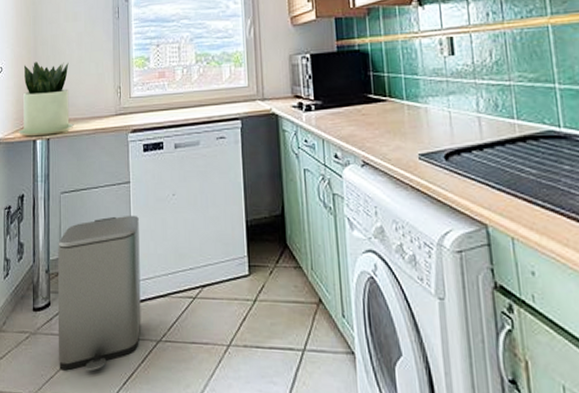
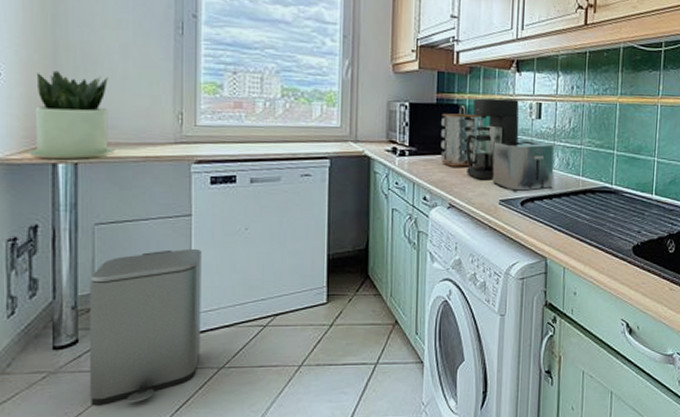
spice rack: none [344,50,389,119] -> present [440,105,483,167]
coffee maker: none [372,36,432,132] -> present [465,98,520,180]
toaster: none [403,80,482,144] -> present [492,139,555,192]

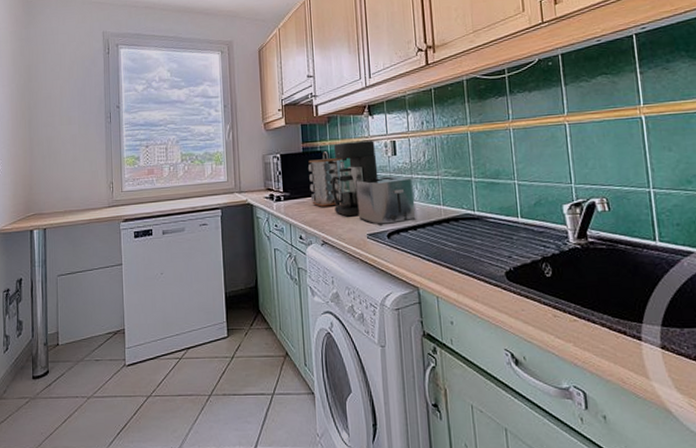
planter: present [28,70,115,160] -> none [15,160,70,228]
pedal bin: present [89,248,201,406] -> none [55,292,133,428]

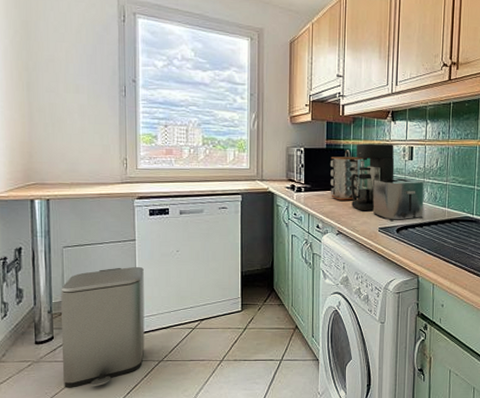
pedal bin: none [55,292,133,428] -> present [61,266,145,388]

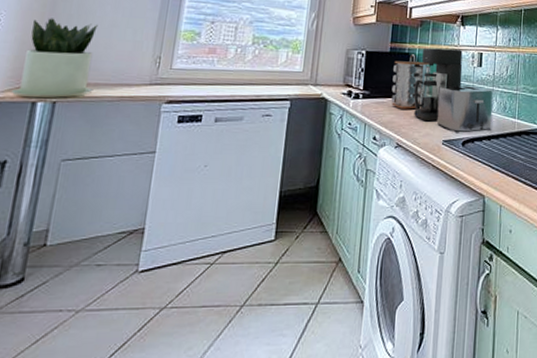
planter: none [12,127,77,197] -> present [11,18,98,99]
pedal bin: present [61,266,145,388] -> none [24,184,160,350]

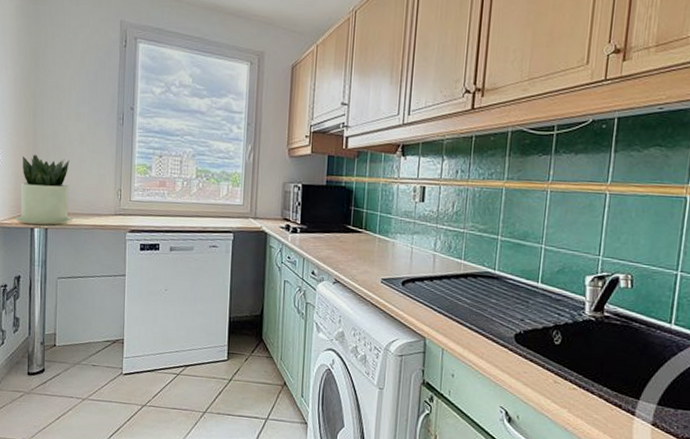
spice rack: present [391,54,431,110] -> none [328,188,368,246]
coffee maker: present [413,48,463,122] -> none [351,181,403,259]
toaster: present [436,84,493,133] -> none [375,221,437,273]

